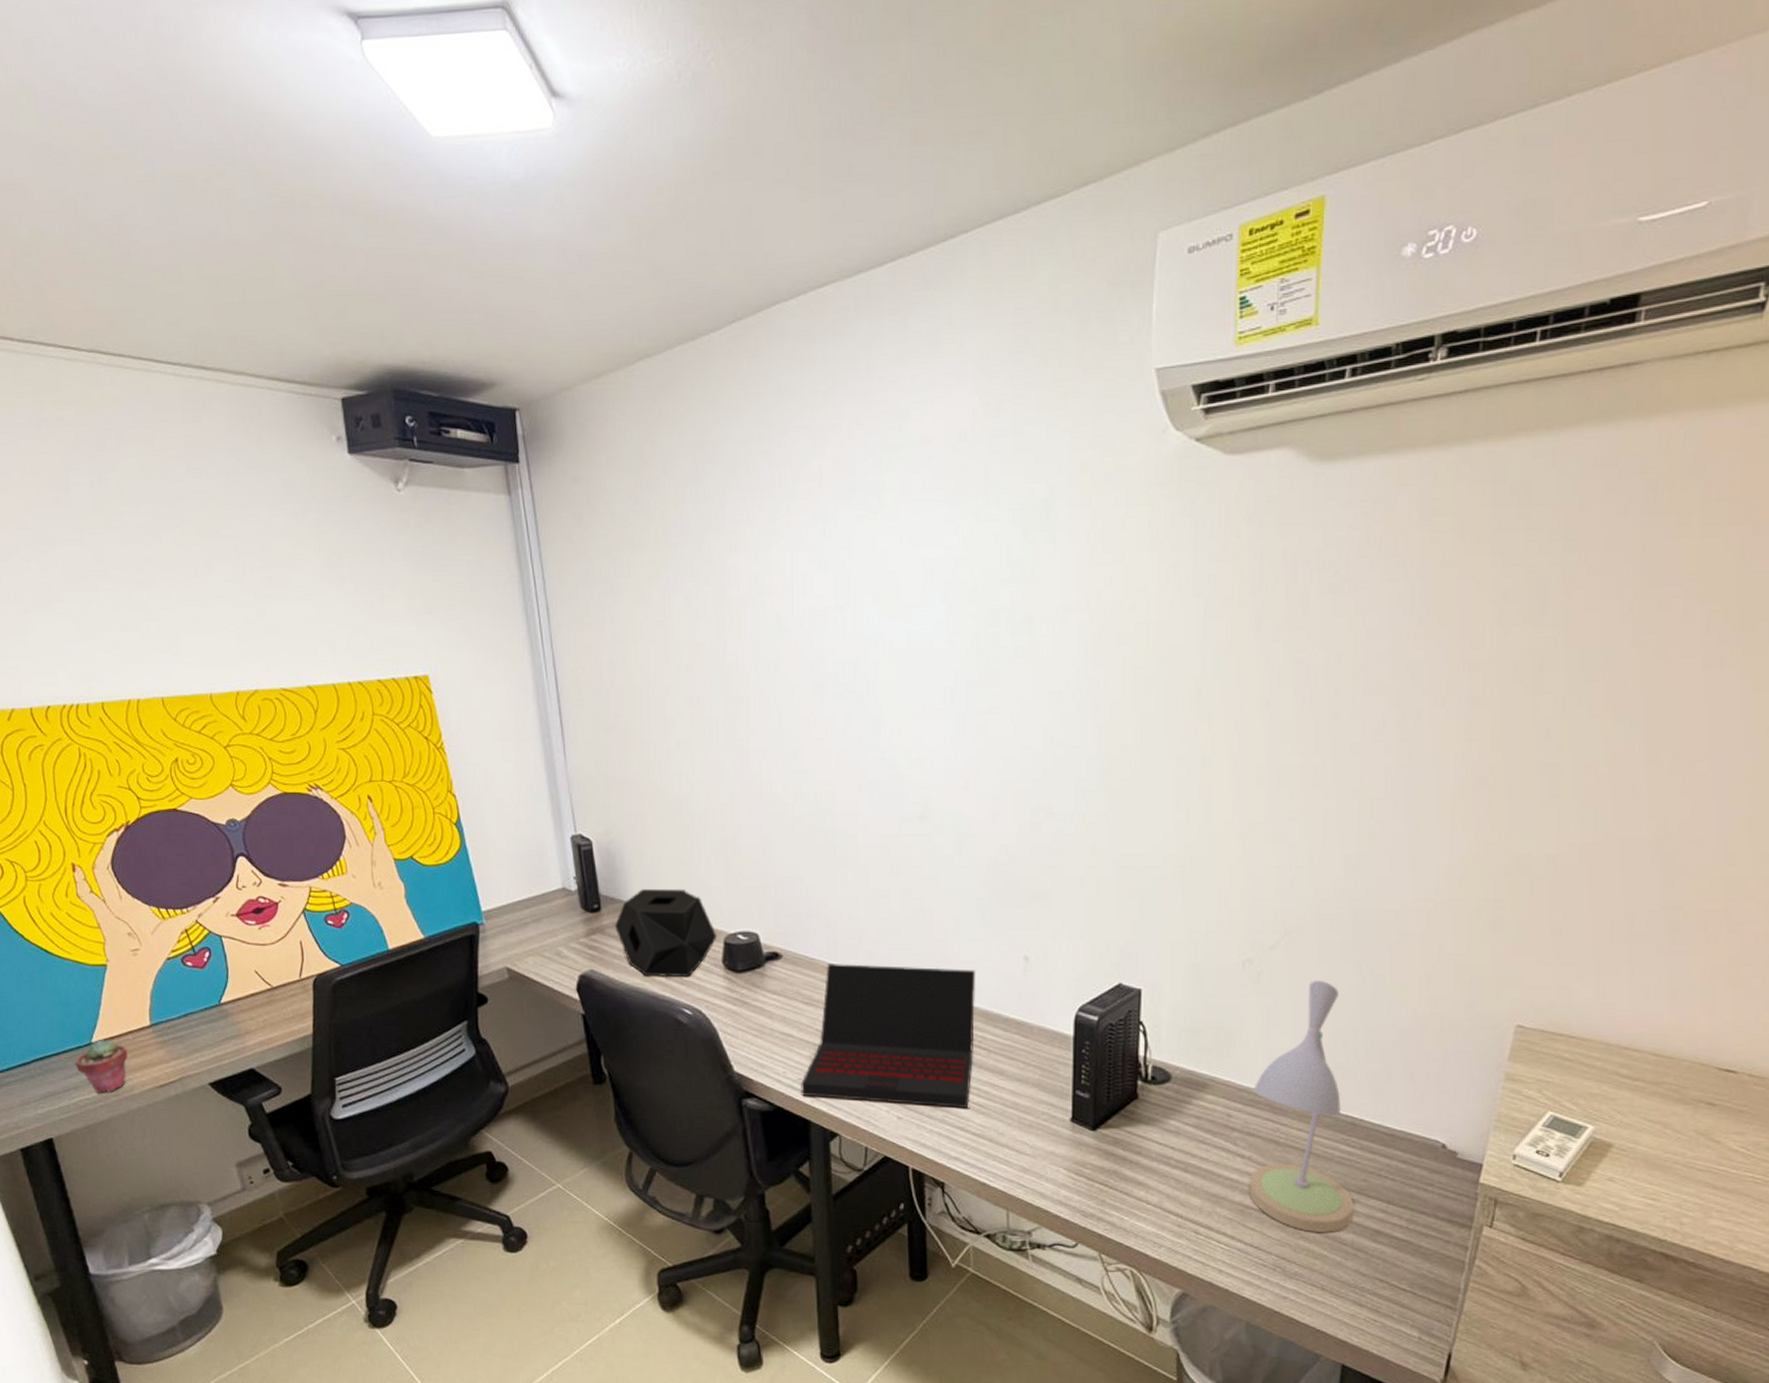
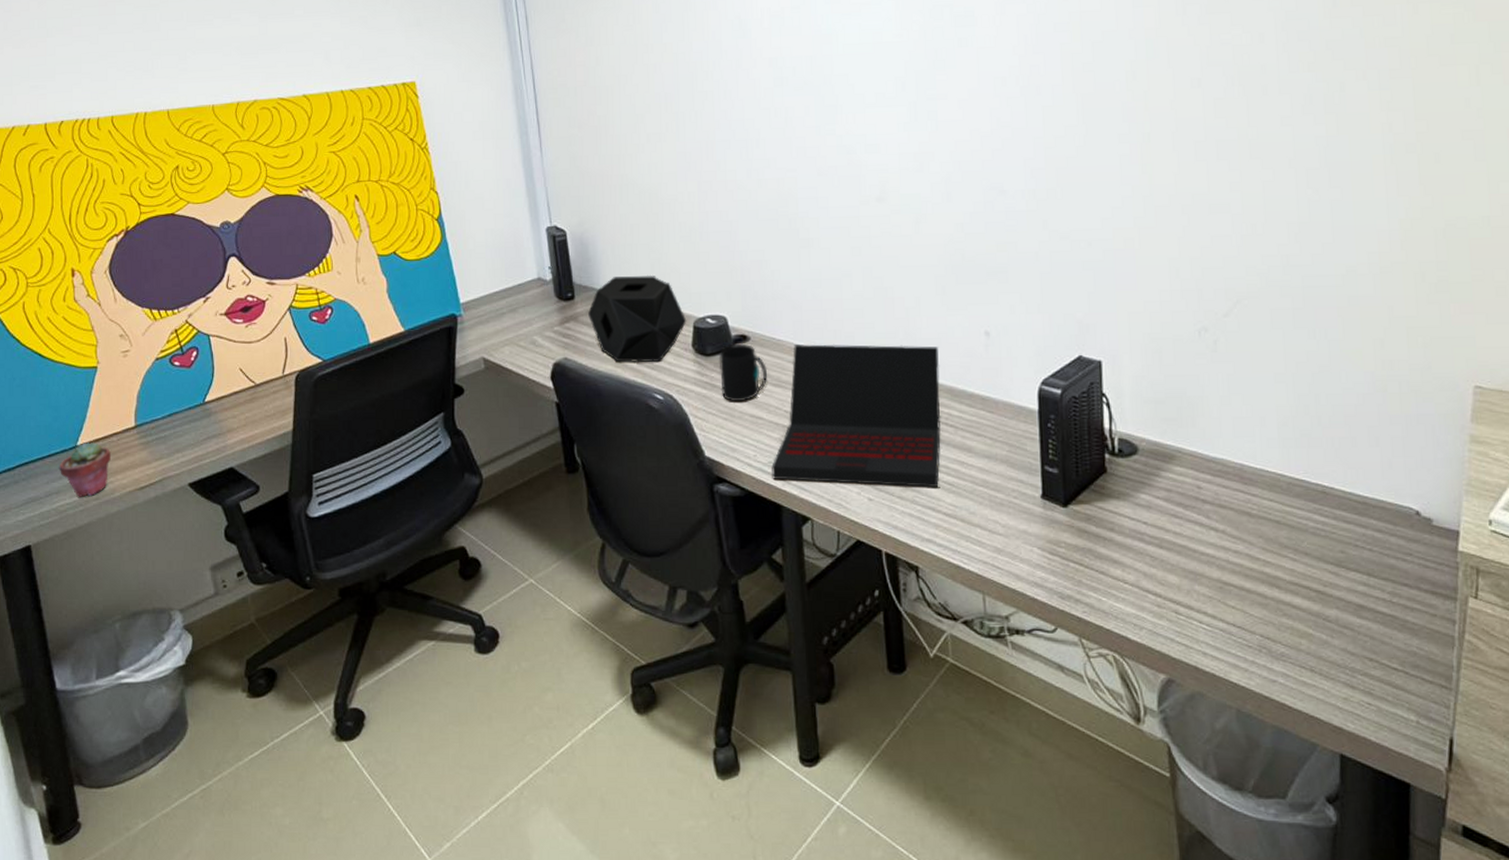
mug: none [749,962,800,1019] -> present [718,344,768,402]
desk lamp: present [1248,981,1354,1233] -> none [1221,347,1335,610]

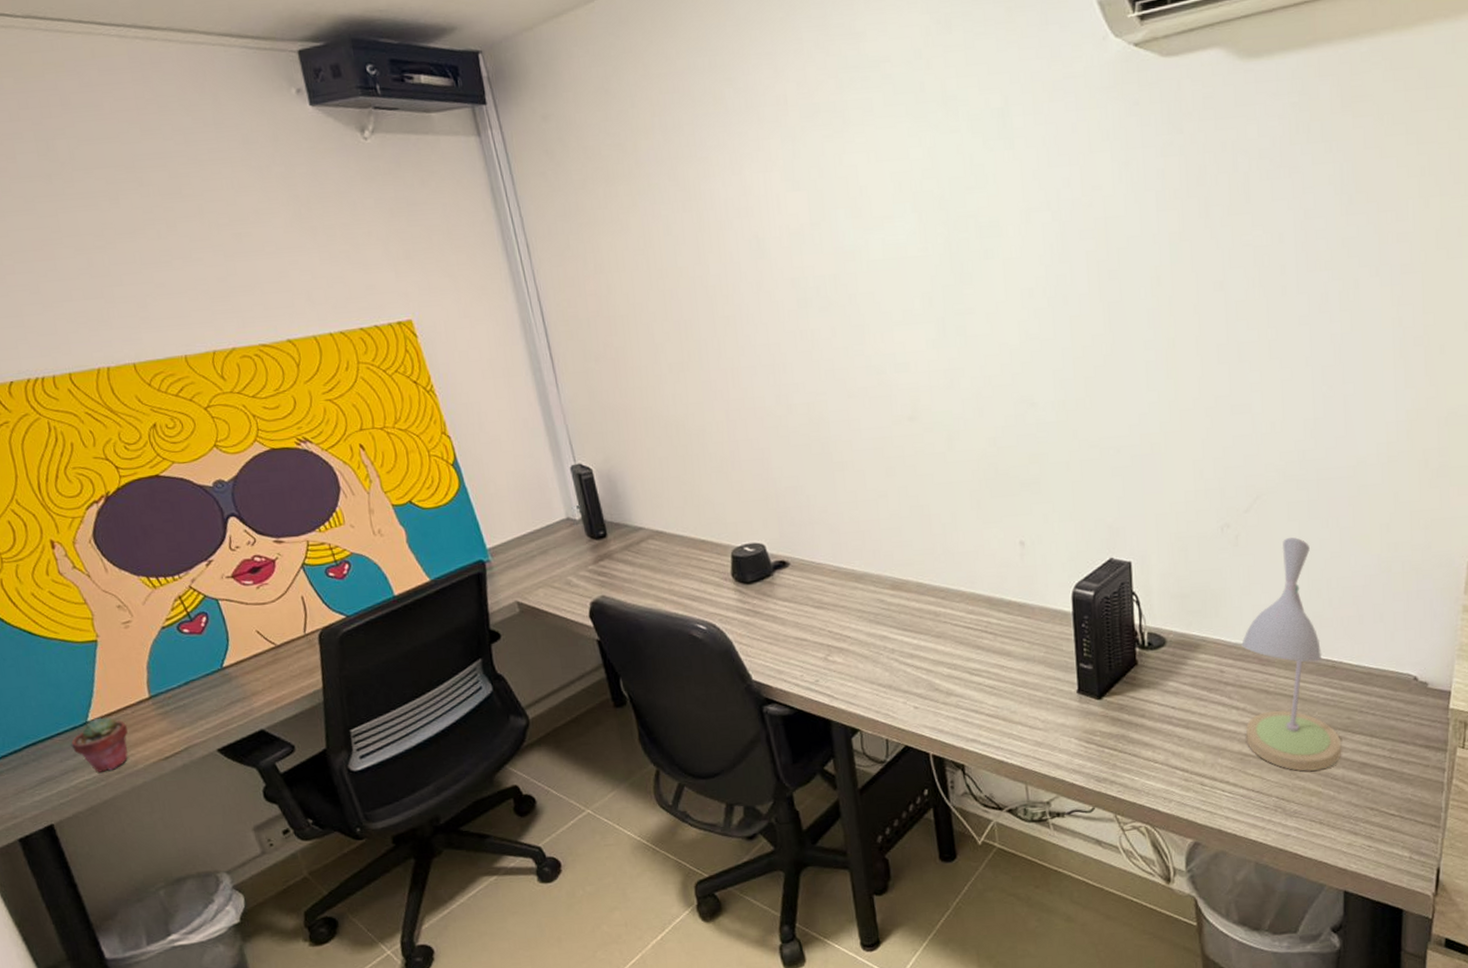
speaker: present [588,274,687,363] -> none [622,507,725,597]
mug: present [718,344,768,402] -> none [759,570,810,627]
laptop: present [771,344,941,488] -> none [818,559,981,697]
desk lamp: none [1221,347,1335,610] -> present [1241,537,1342,771]

